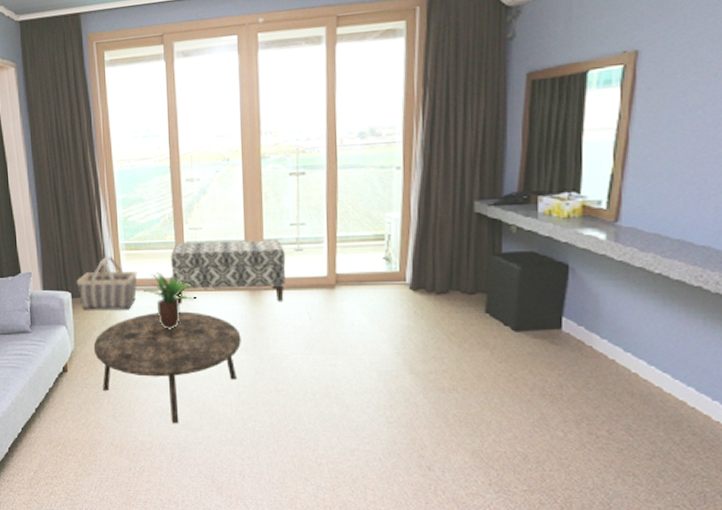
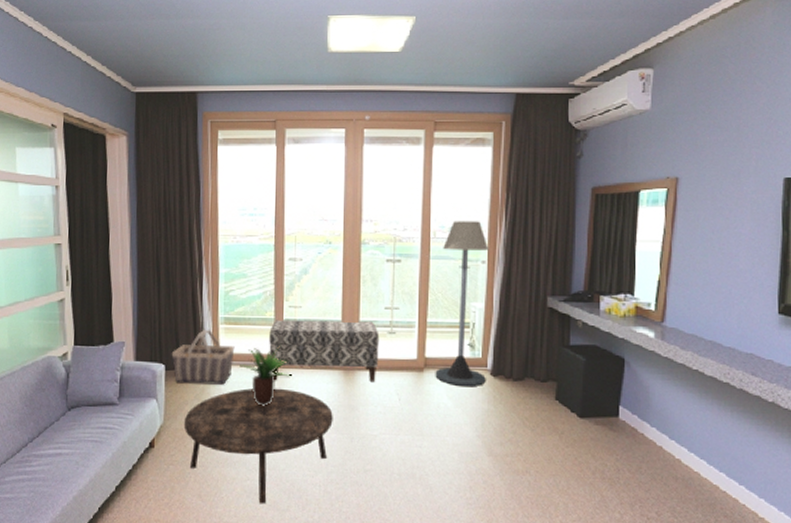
floor lamp: none [348,123,405,303] -> present [435,221,489,387]

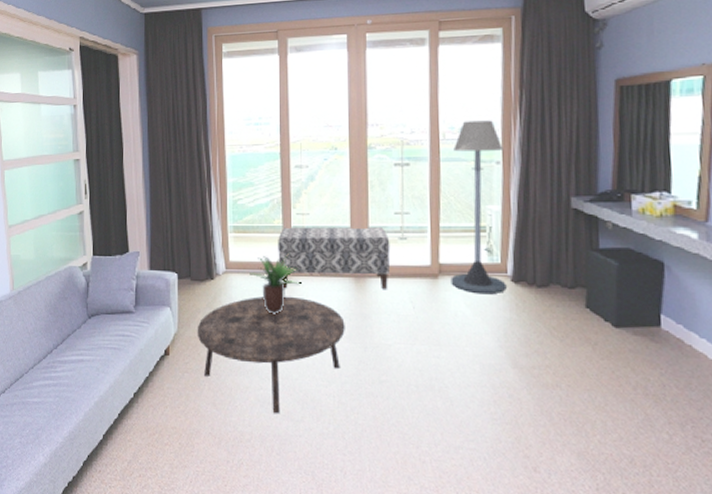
basket: present [171,329,235,385] -> none [183,238,244,293]

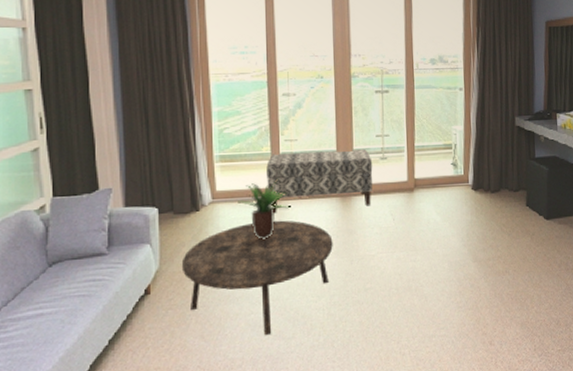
floor lamp: present [451,120,507,294] -> none [424,53,468,203]

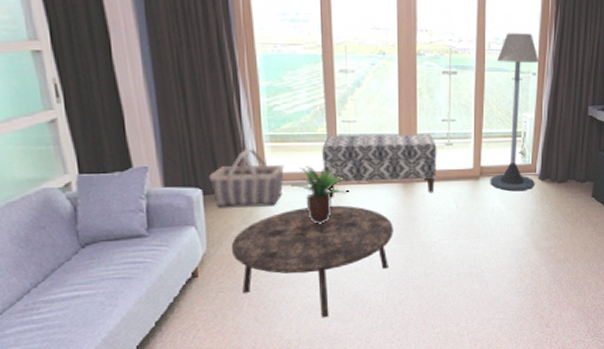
basket: none [164,168,232,226] -> present [208,148,284,208]
floor lamp: none [424,53,468,203] -> present [490,33,539,192]

